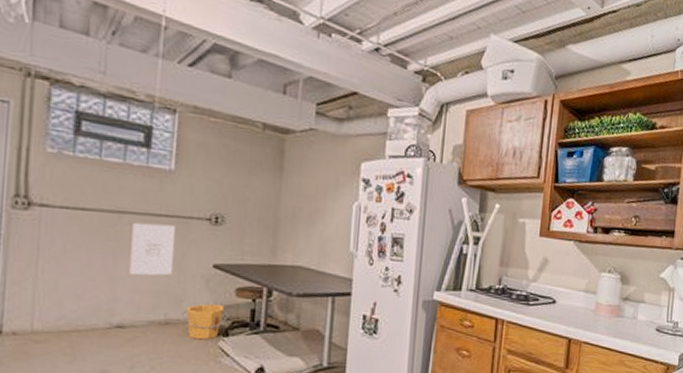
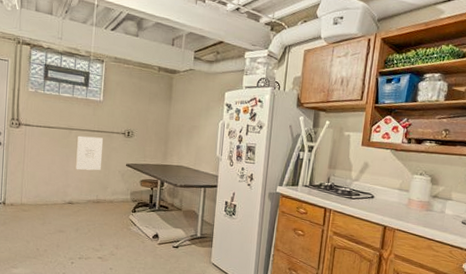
bucket: present [182,303,228,340] -> none [107,190,135,214]

